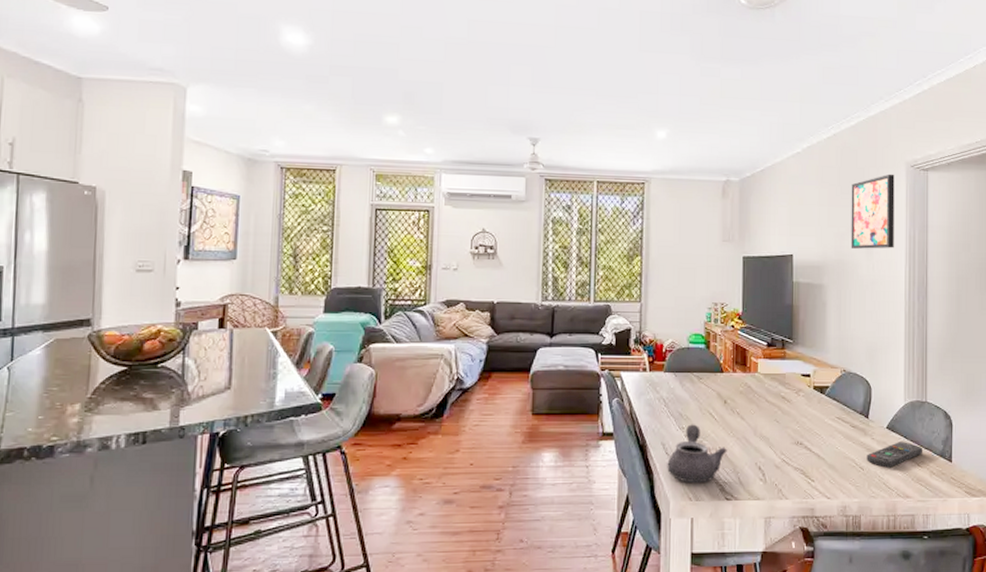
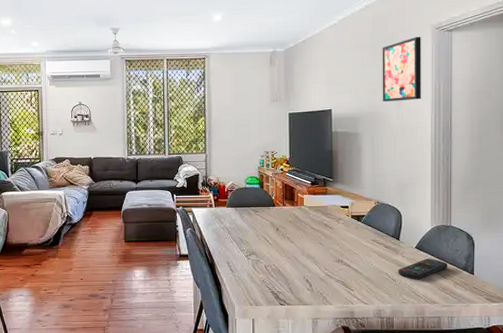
teapot: present [667,424,727,484] -> none [232,247,280,293]

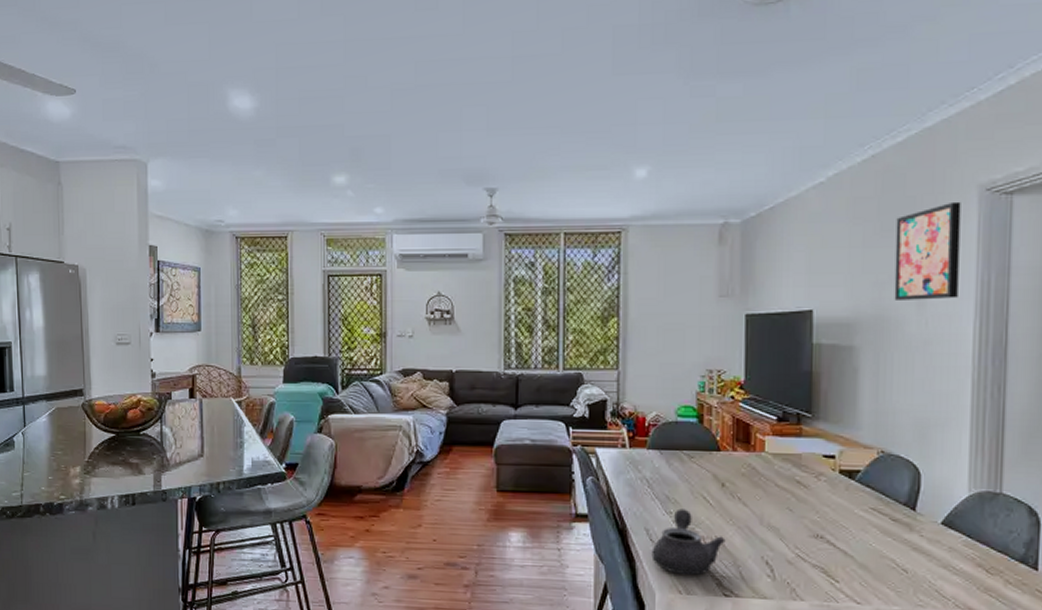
teapot: none [232,247,280,293] -> present [651,509,726,576]
remote control: present [398,259,447,280] -> none [912,541,994,573]

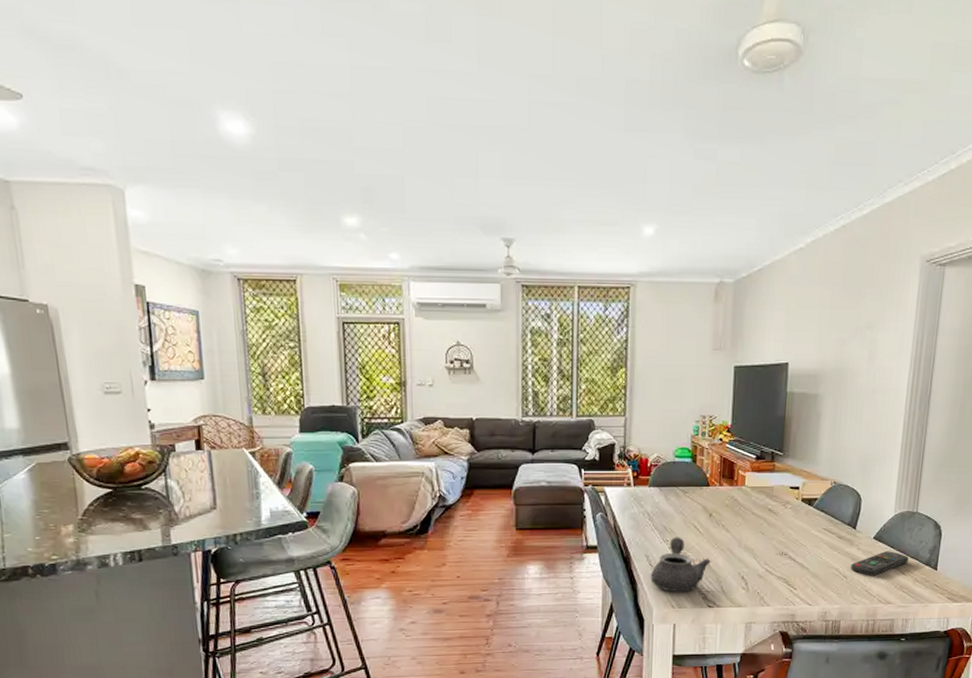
wall art: present [894,201,961,300] -> none [851,270,907,355]
remote control: none [912,541,994,573] -> present [851,551,908,576]

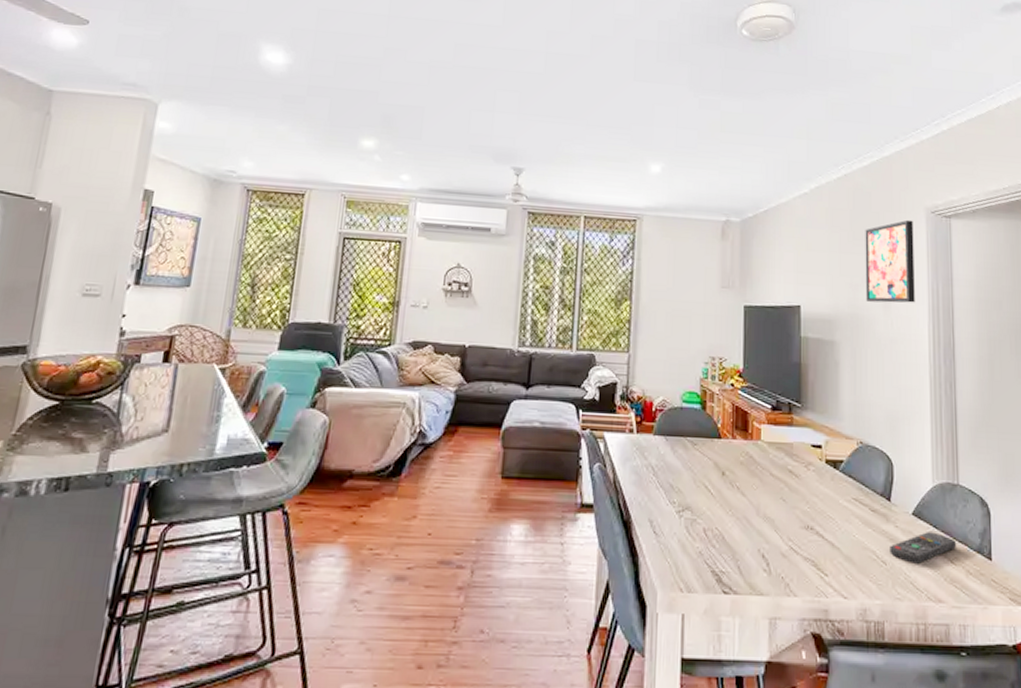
teapot: present [650,537,711,593] -> none [654,498,725,572]
wall art: none [851,270,907,355] -> present [865,219,915,303]

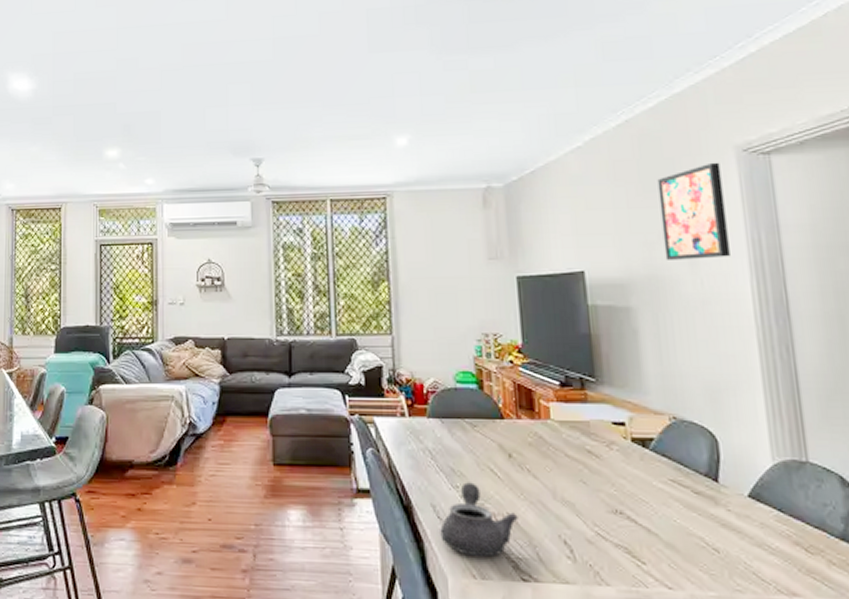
teapot: none [654,498,725,572] -> present [440,482,518,558]
remote control: present [890,532,956,564] -> none [722,516,811,552]

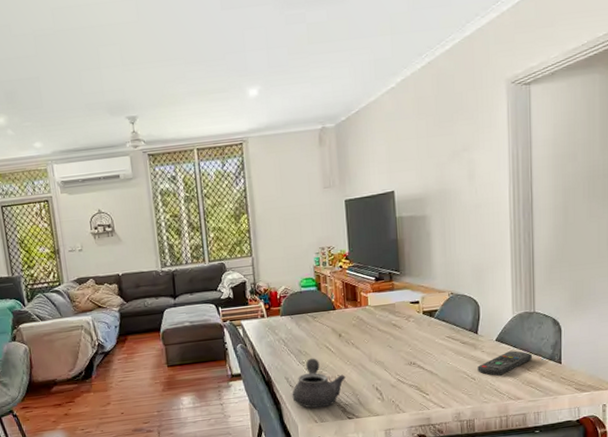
wall art: present [657,162,730,260] -> none [449,93,497,176]
remote control: none [722,516,811,552] -> present [477,350,532,376]

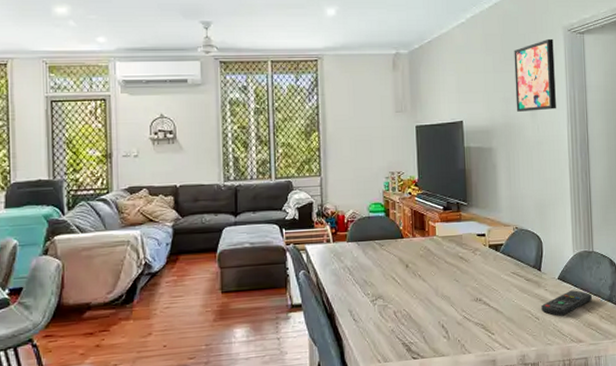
teapot: present [292,358,346,408] -> none [355,289,411,346]
wall art: none [449,93,497,176] -> present [514,38,556,112]

